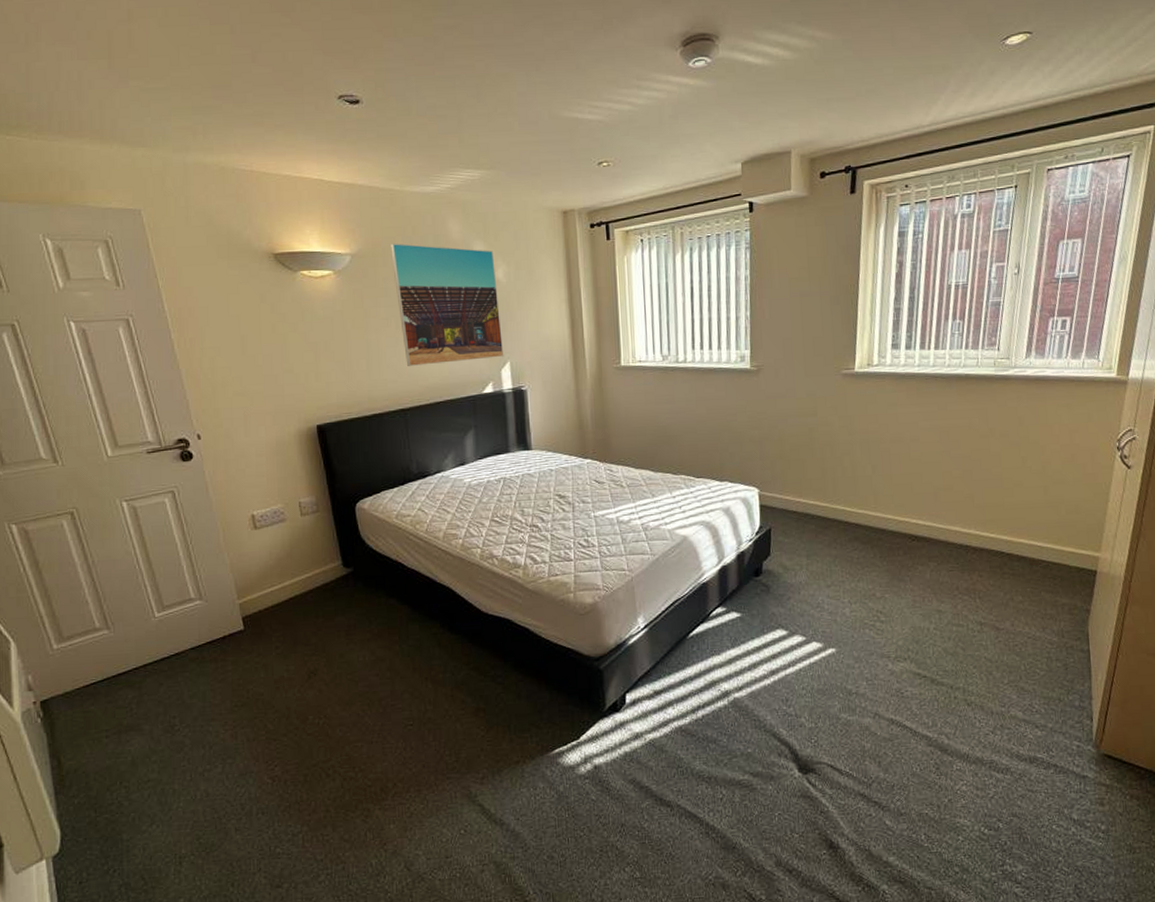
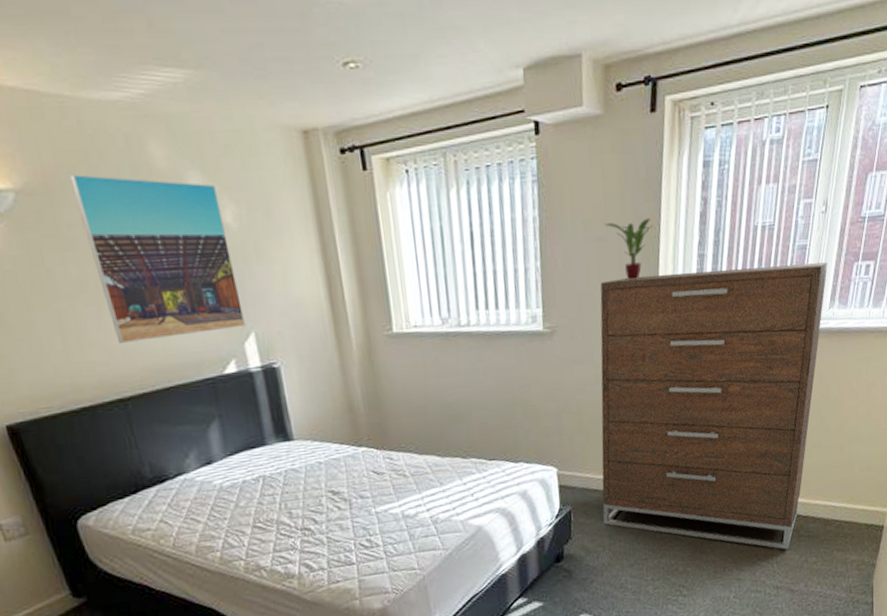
dresser: none [800,317,1023,586] -> present [600,262,828,550]
potted plant: none [807,277,853,329] -> present [604,217,654,281]

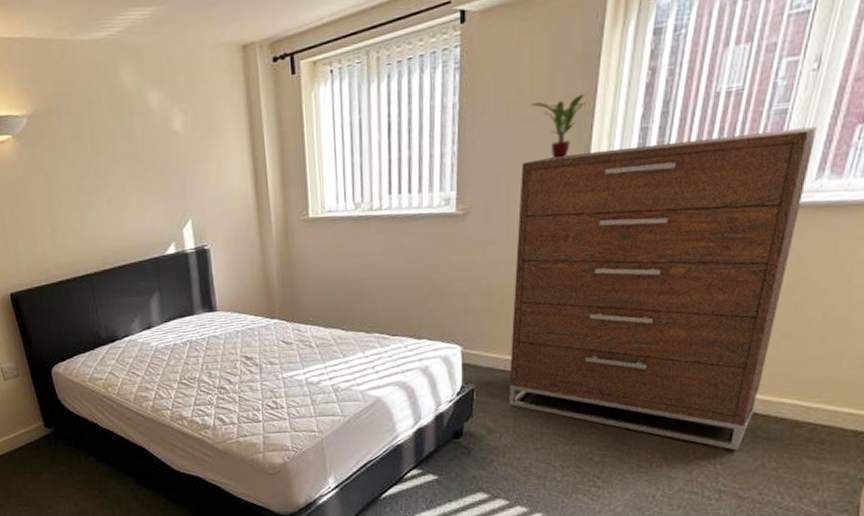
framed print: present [70,174,246,343] -> none [65,98,186,230]

